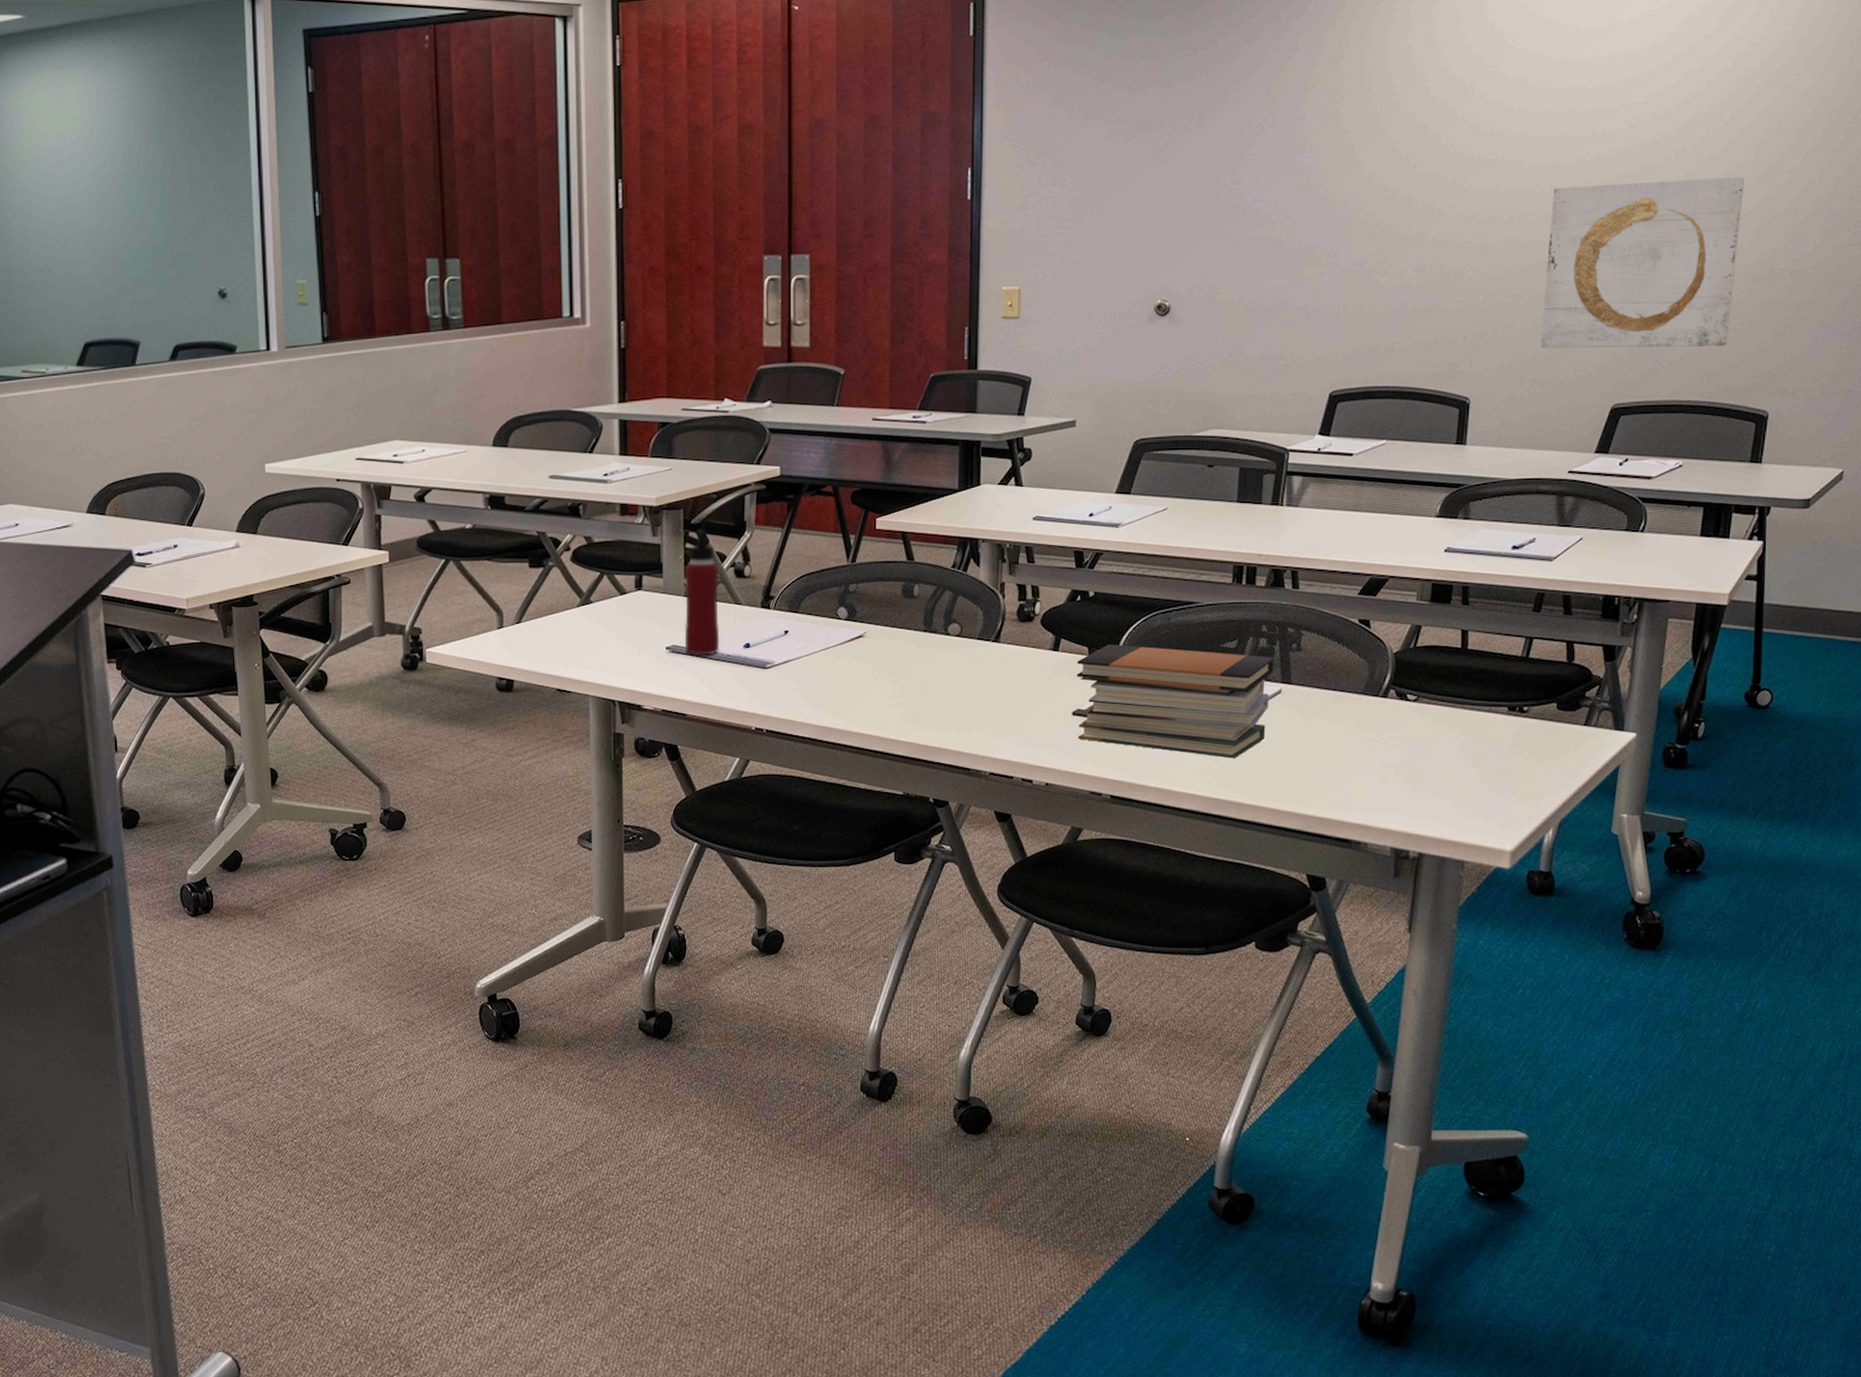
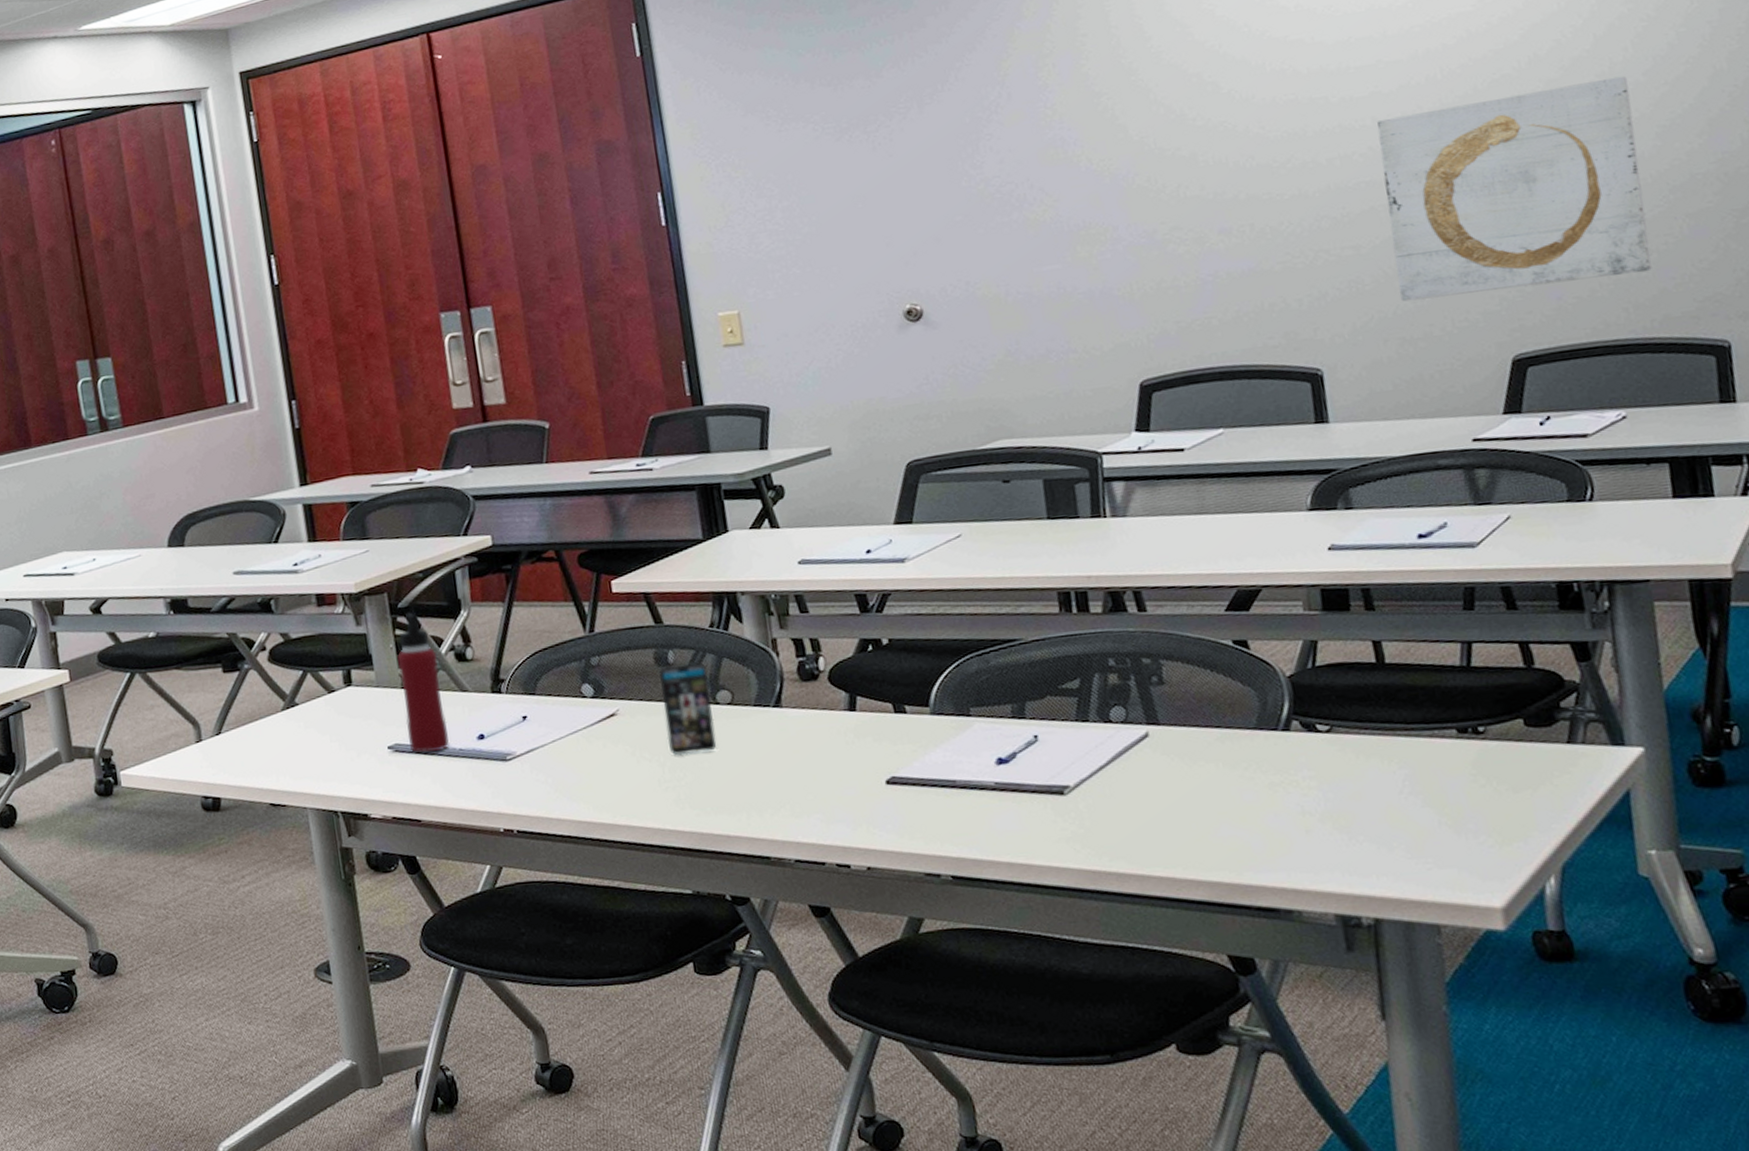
smartphone: none [902,597,945,676] -> present [658,662,717,755]
book stack: present [1076,644,1274,759] -> none [881,694,1138,821]

